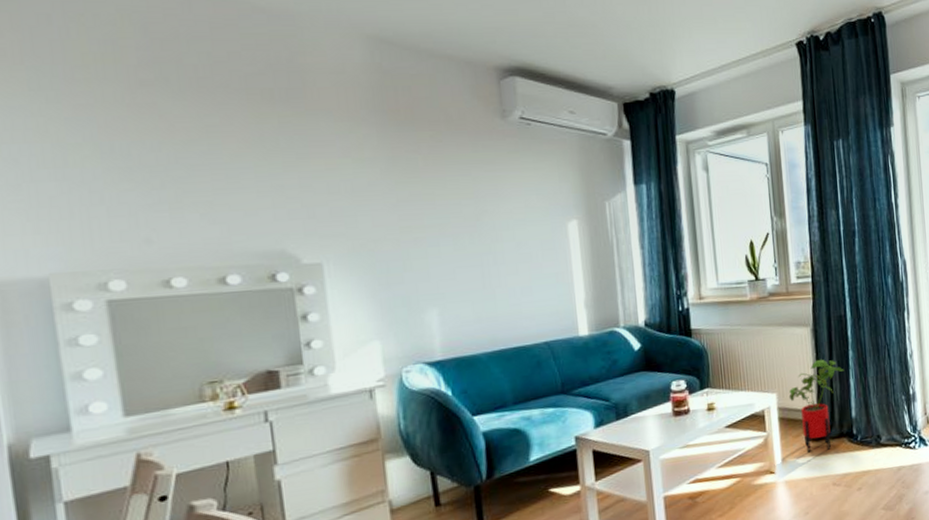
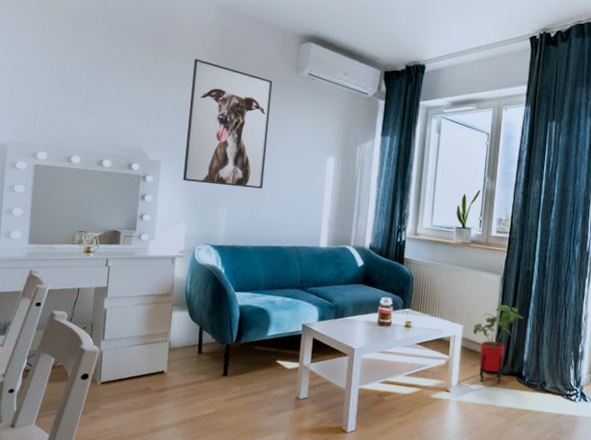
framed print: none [344,115,485,285] -> present [183,58,273,189]

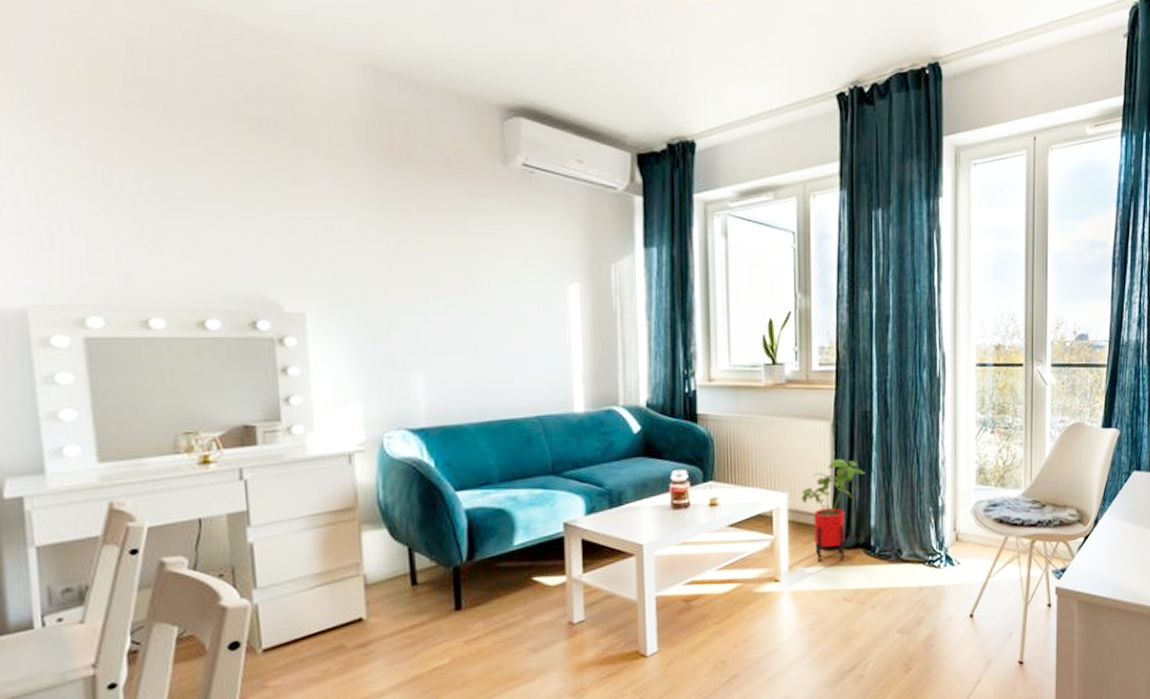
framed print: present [183,58,273,189] -> none [334,151,476,340]

